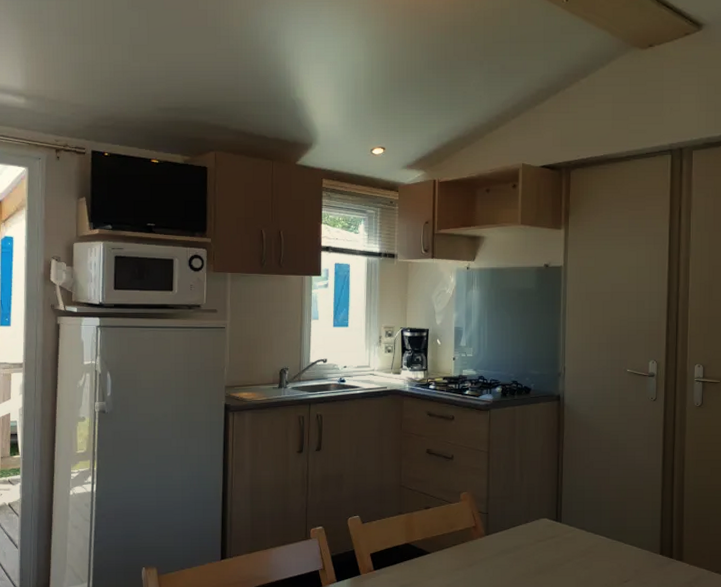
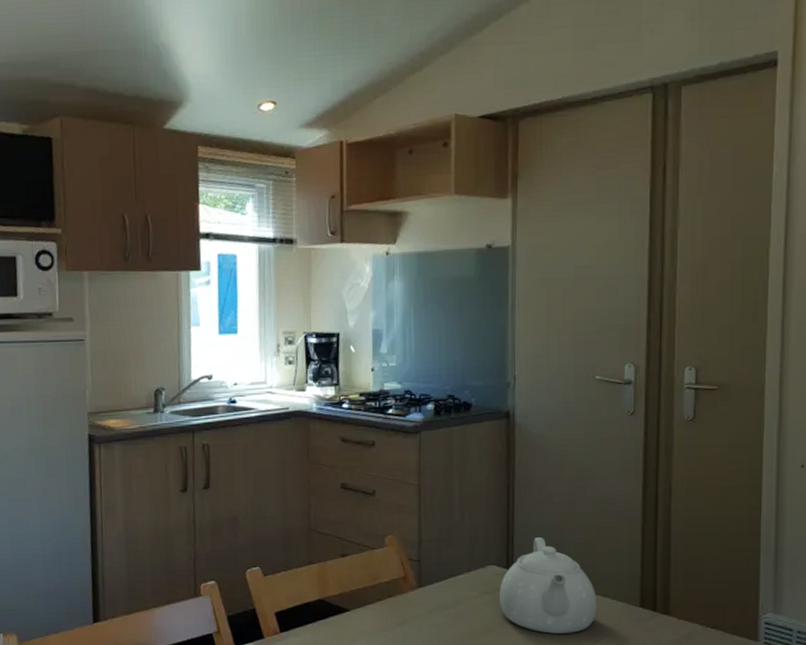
teapot: none [550,497,626,575] -> present [499,537,597,634]

